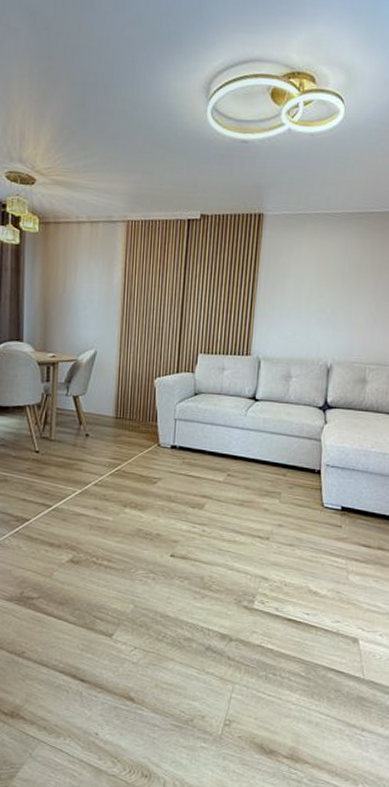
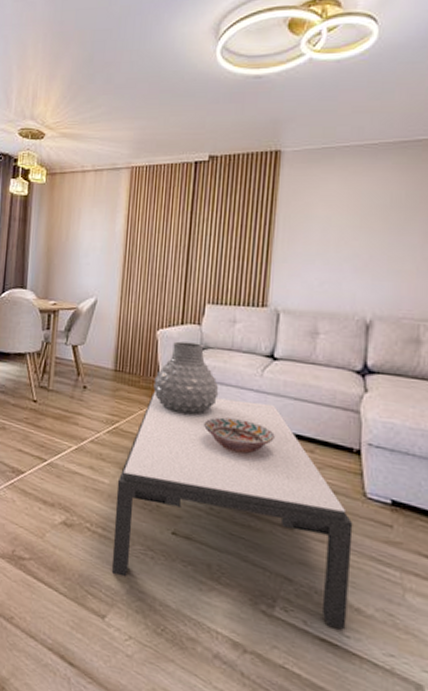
coffee table: none [117,434,314,610] -> present [111,391,353,631]
vase: none [152,388,210,453] -> present [153,341,219,416]
decorative bowl: none [197,453,256,482] -> present [204,417,275,454]

